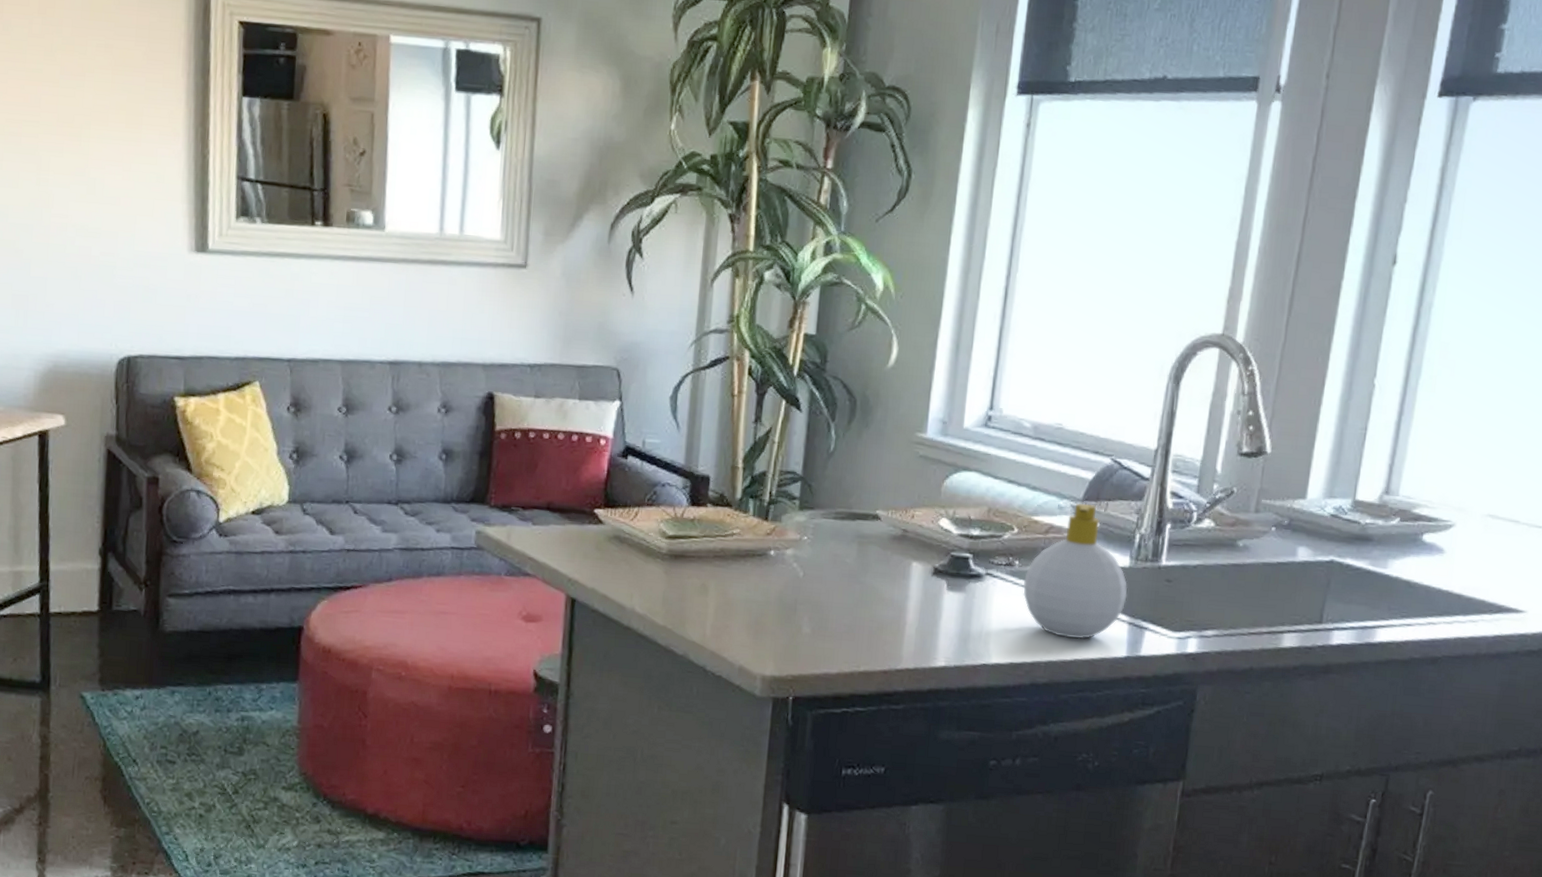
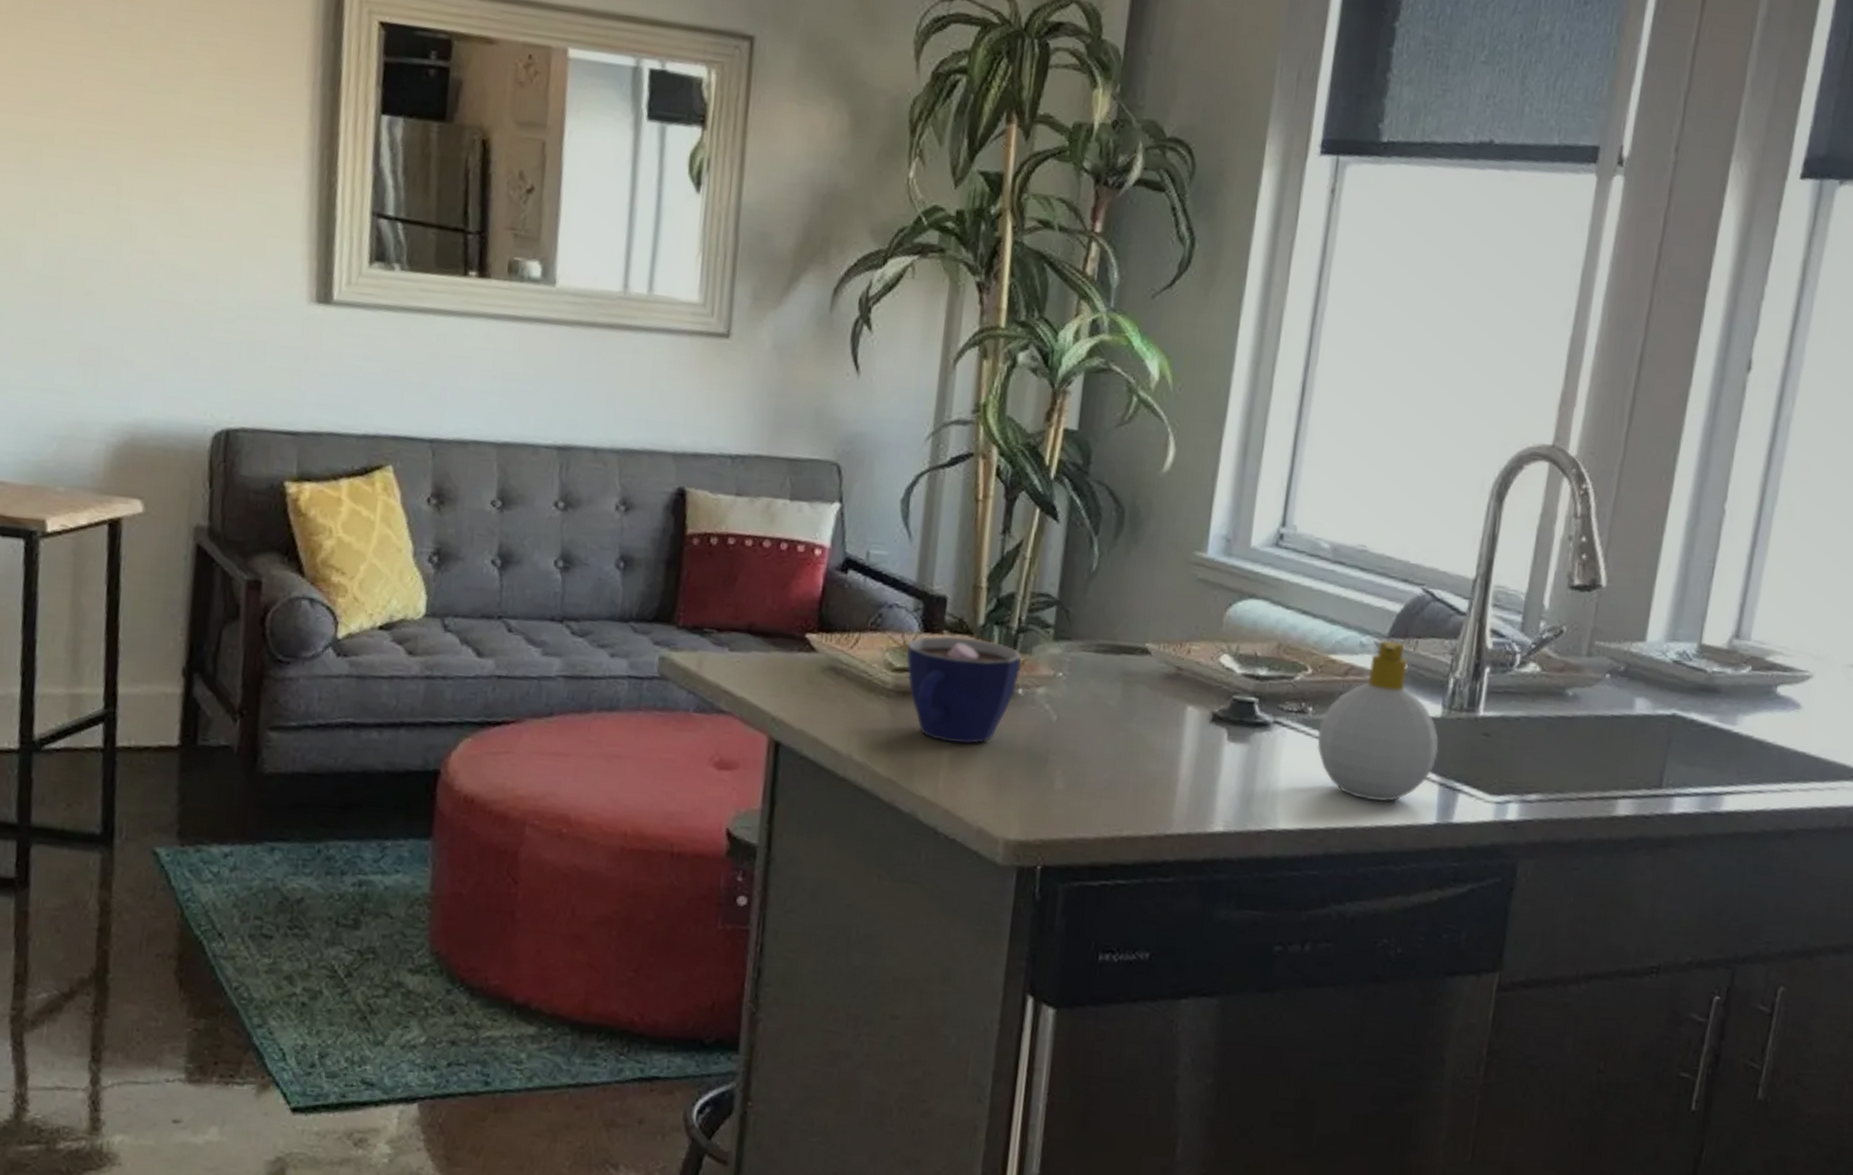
cup: none [678,508,773,598] -> present [907,636,1022,744]

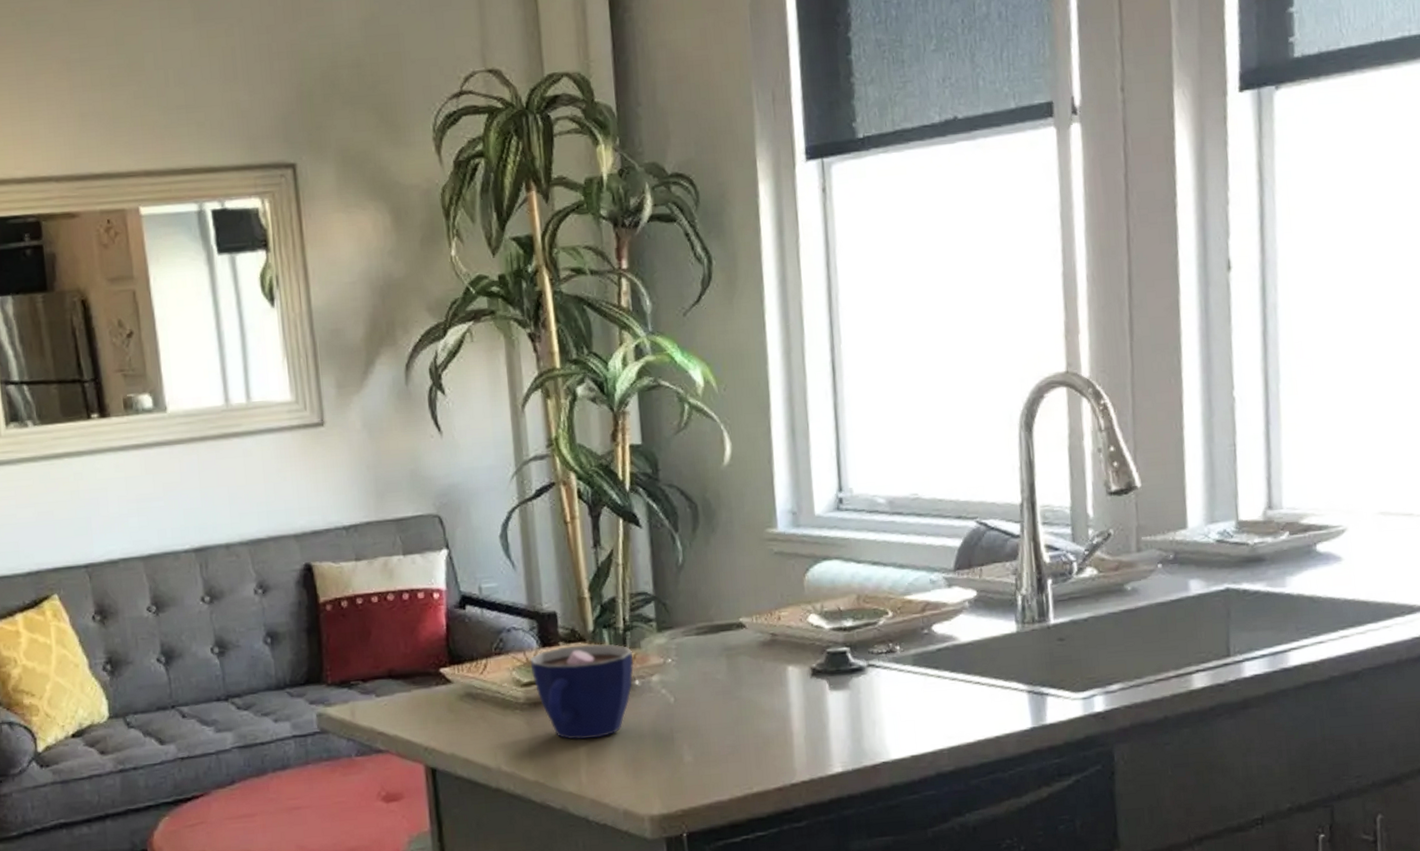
soap bottle: present [1317,640,1439,802] -> none [909,573,1021,719]

